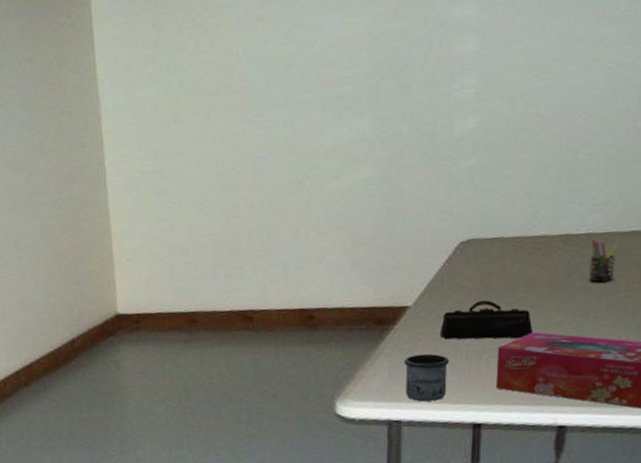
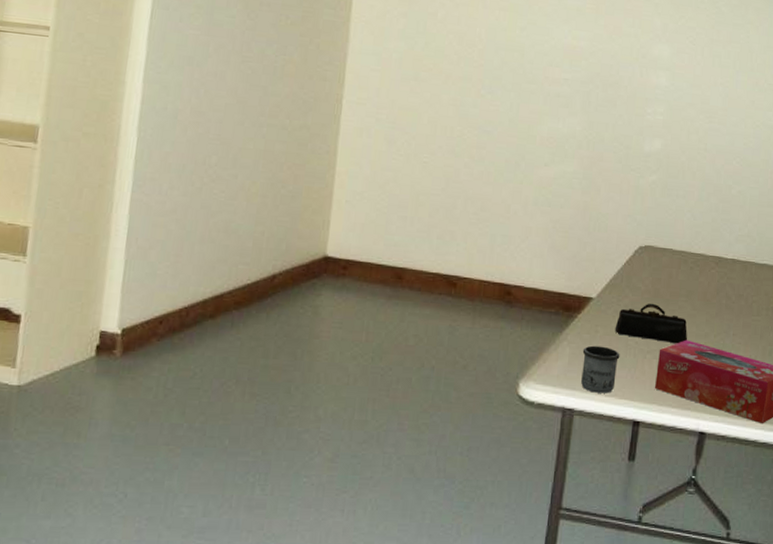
pen holder: present [588,239,618,283] -> none [731,265,754,305]

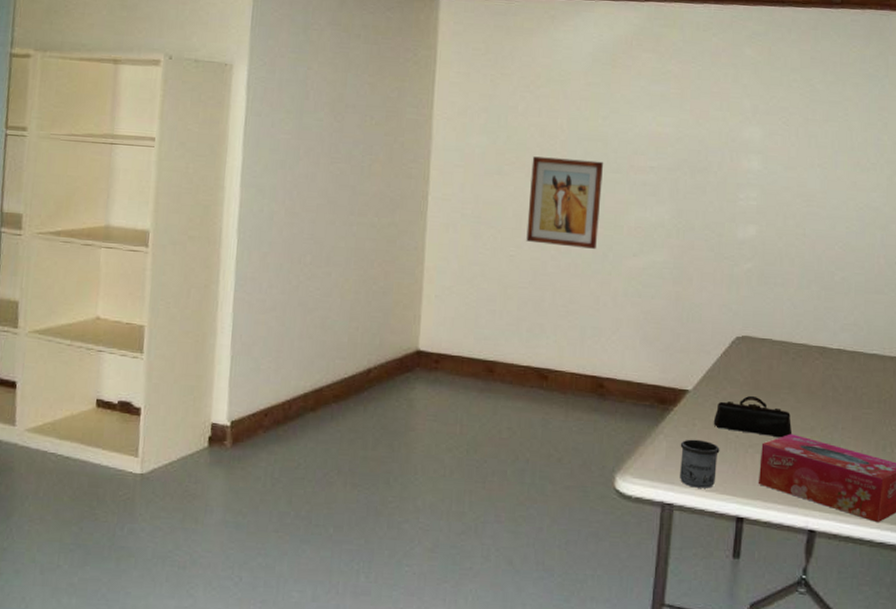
wall art: none [440,64,519,158] -> present [526,156,603,249]

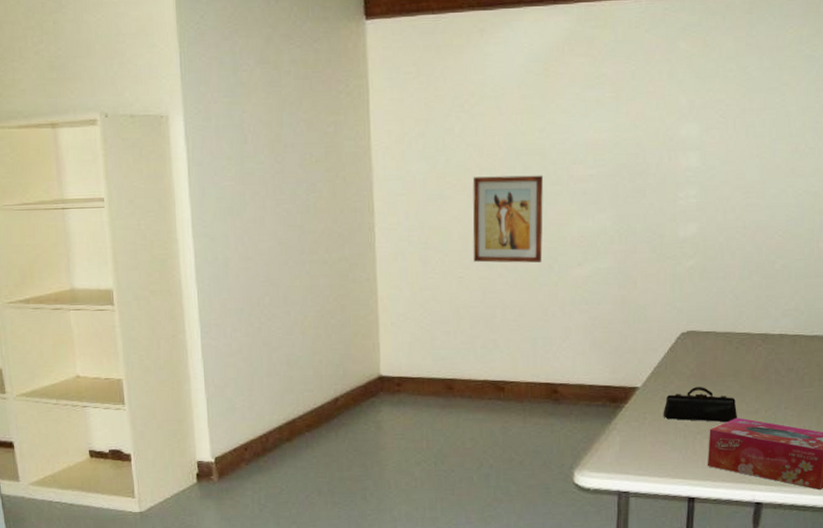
mug: present [680,439,720,489] -> none [632,431,670,475]

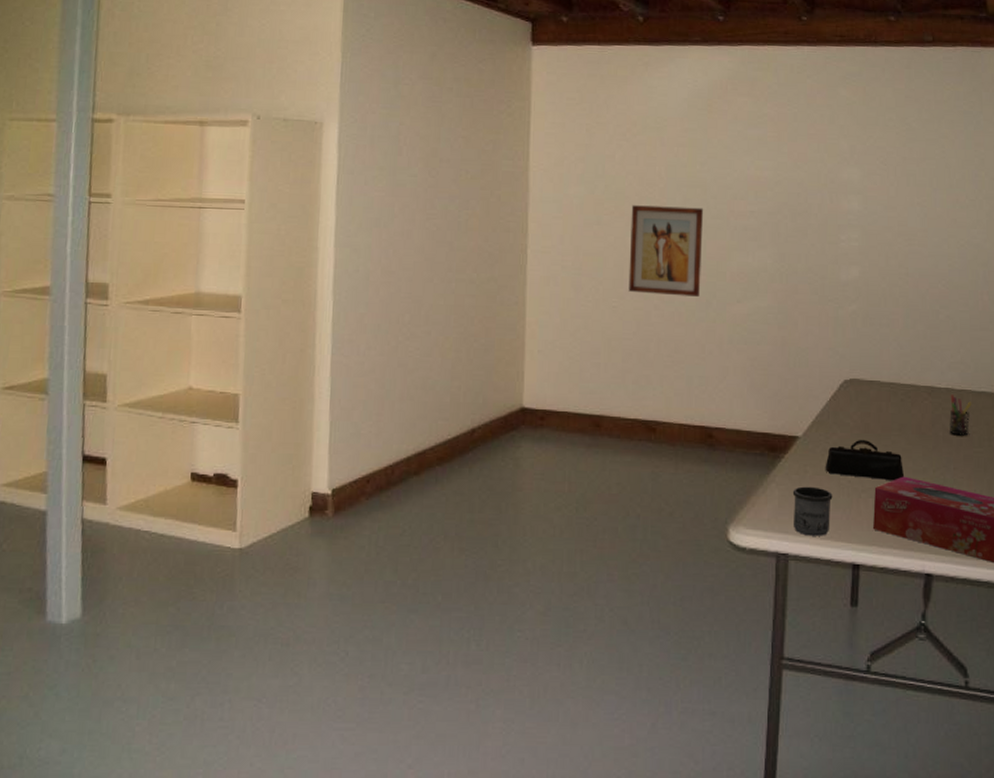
mug: none [632,431,670,475] -> present [792,486,833,536]
pen holder: none [781,340,804,378] -> present [949,394,972,436]

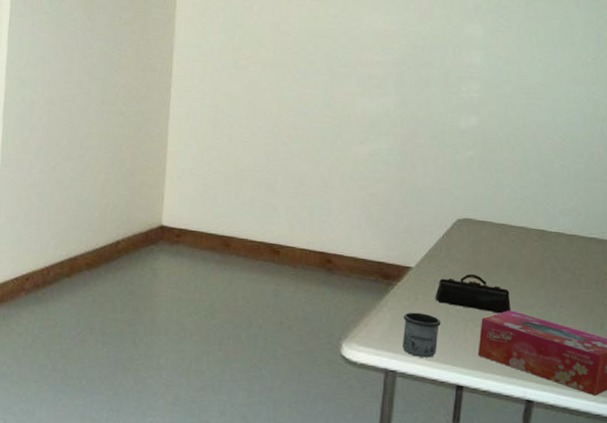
wall art: present [628,205,703,297] -> none [260,52,332,136]
pen holder: present [949,394,972,436] -> none [557,238,581,278]

